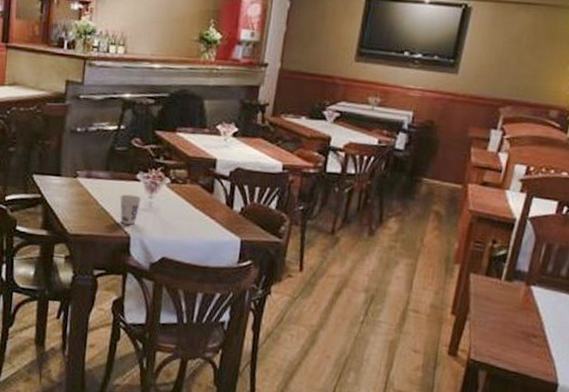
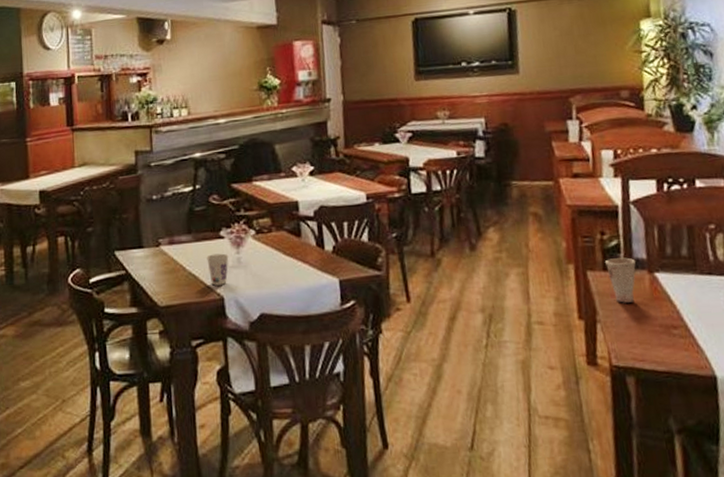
cup: none [488,266,518,308] -> present [604,257,636,303]

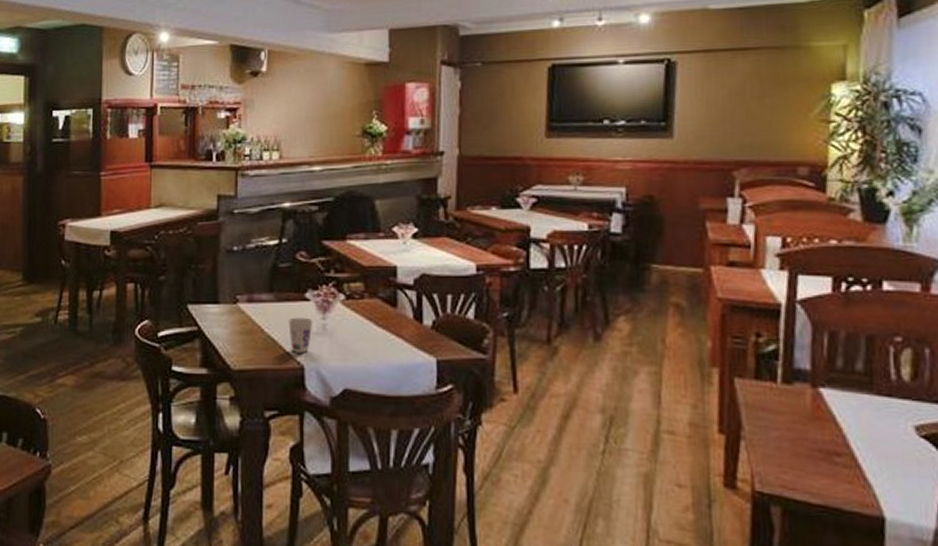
cup: present [604,257,636,303] -> none [757,366,797,420]

